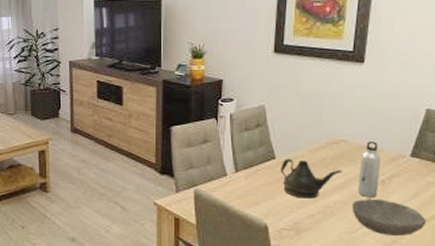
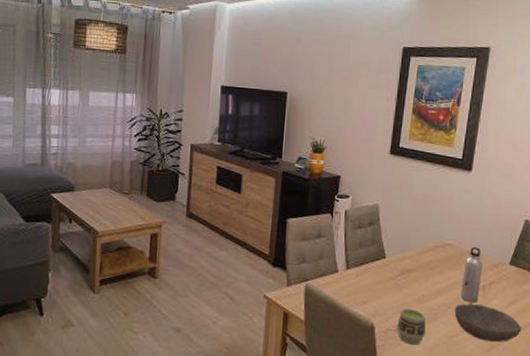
teapot: present [281,158,342,199] -> none [390,258,447,300]
cup: none [292,206,321,243] -> present [397,308,426,345]

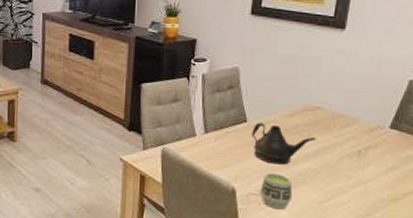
teapot: none [390,258,447,300] -> present [252,122,316,165]
bowl: present [454,303,522,342] -> none [324,169,404,209]
water bottle: present [461,247,483,303] -> none [332,110,358,168]

